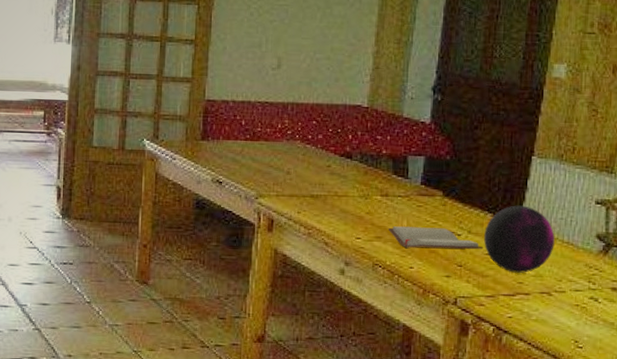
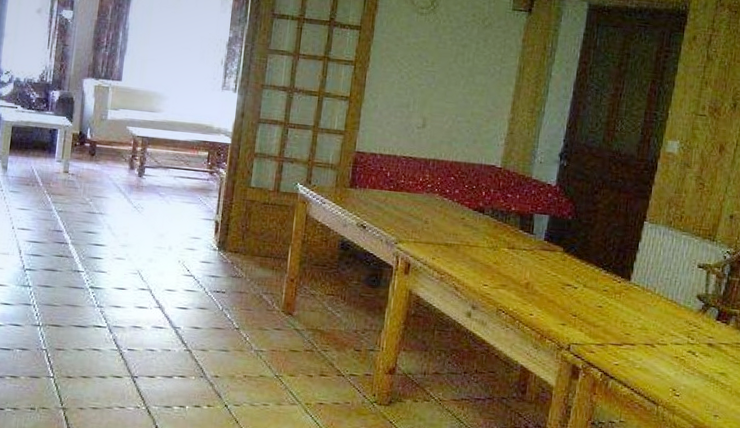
paperback book: present [389,226,483,250] -> none [513,276,596,302]
decorative orb: present [484,205,555,273] -> none [597,264,660,326]

